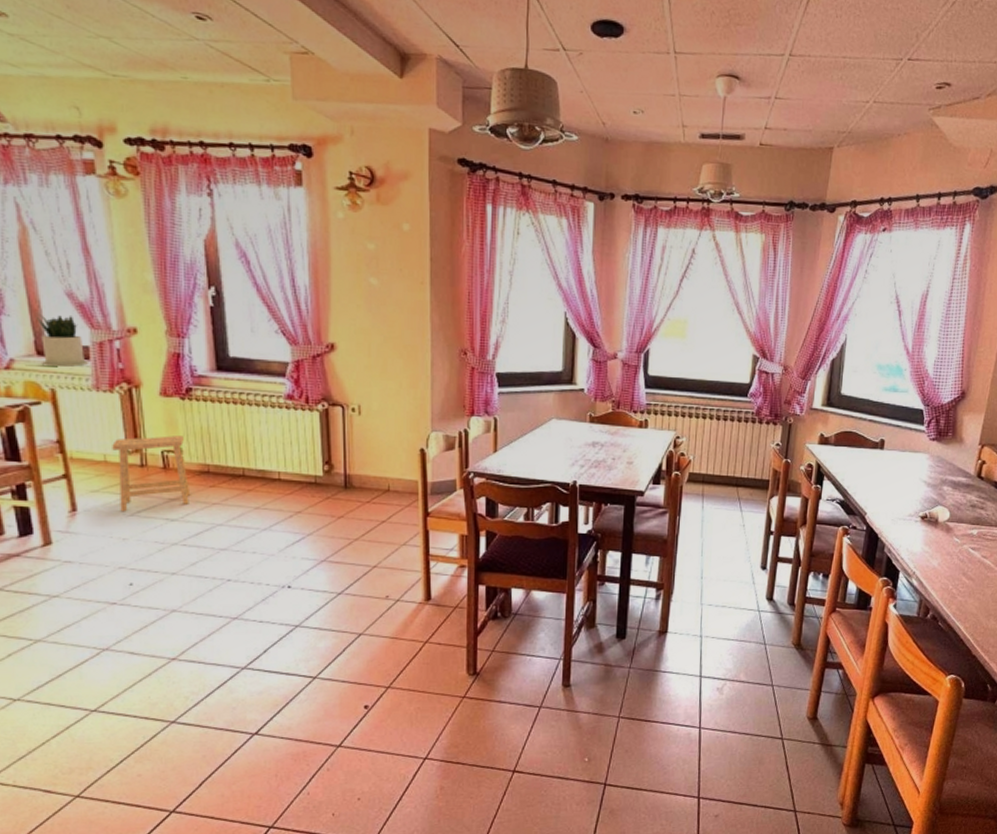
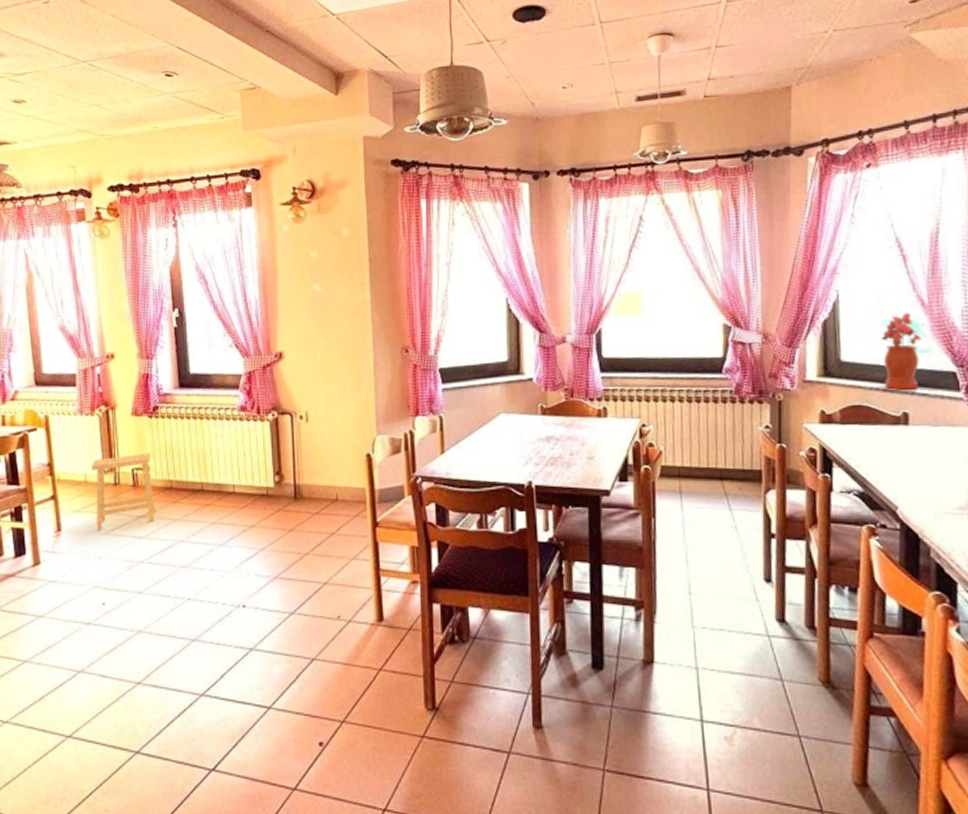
planter: present [35,314,90,368] -> none [36,348,76,396]
potted flower: none [871,359,903,421] -> present [881,313,922,390]

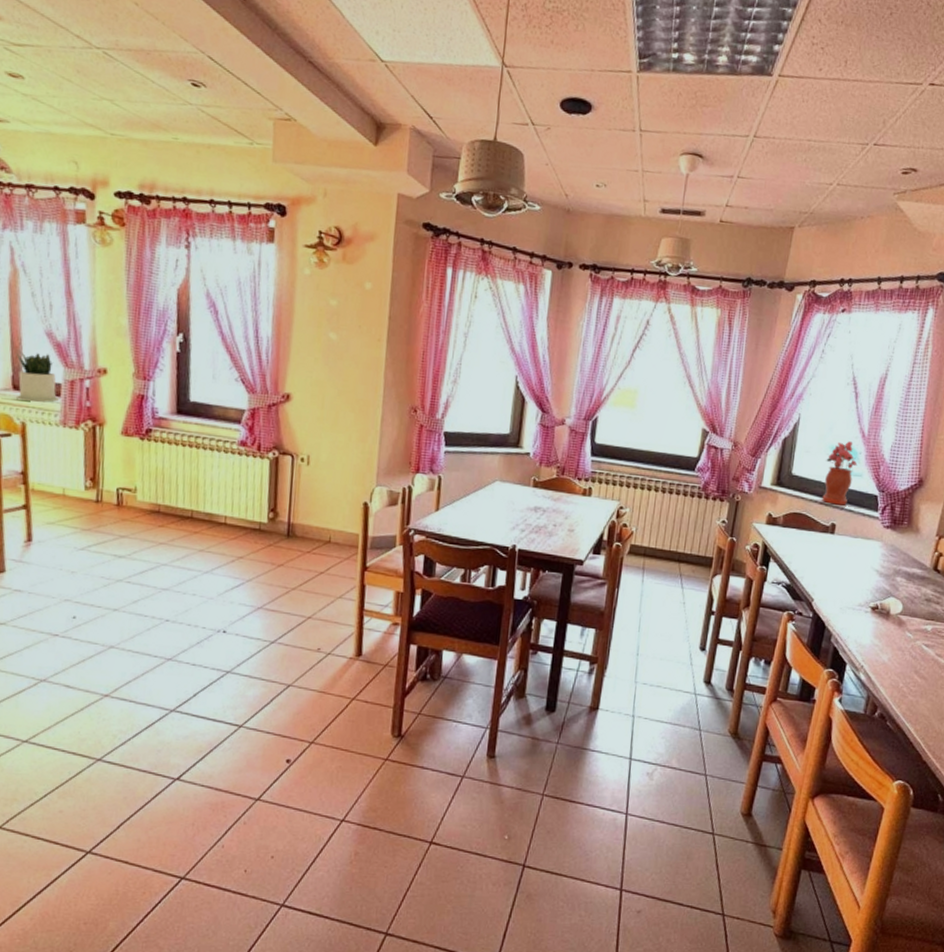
planter: none [36,348,76,396] -> present [15,351,60,403]
stool: present [91,453,156,531] -> none [71,474,140,546]

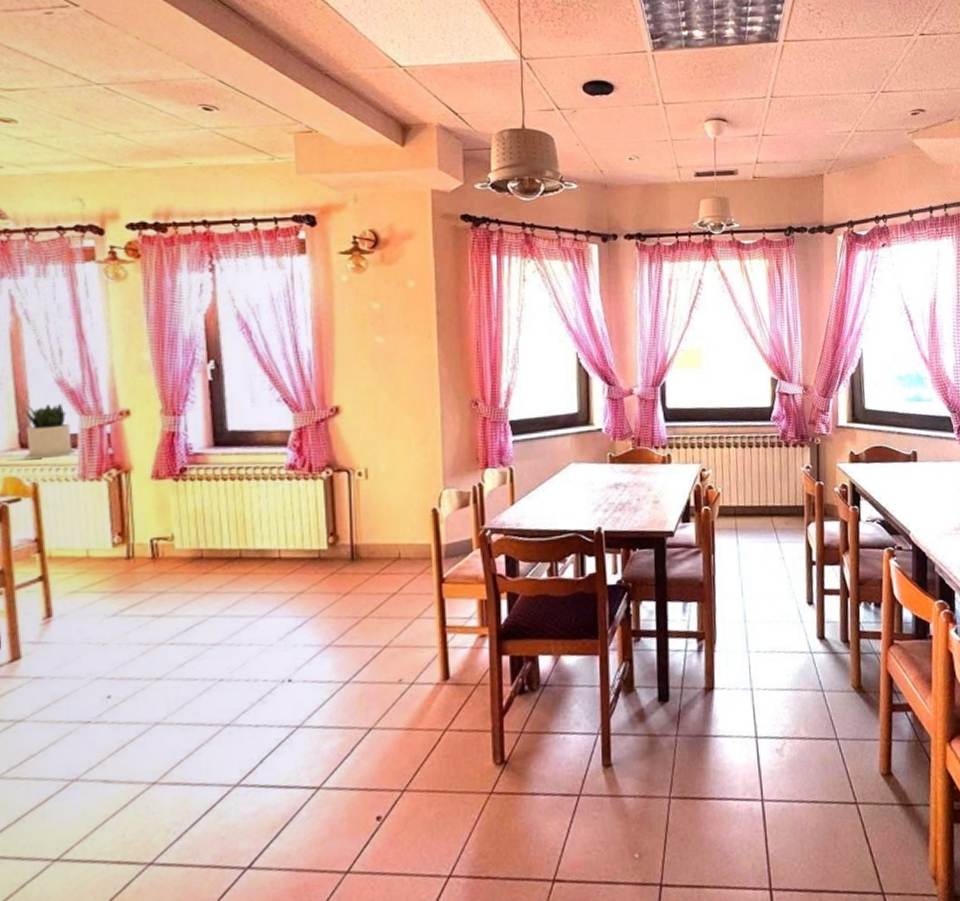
potted flower: present [822,441,858,506] -> none [895,368,926,433]

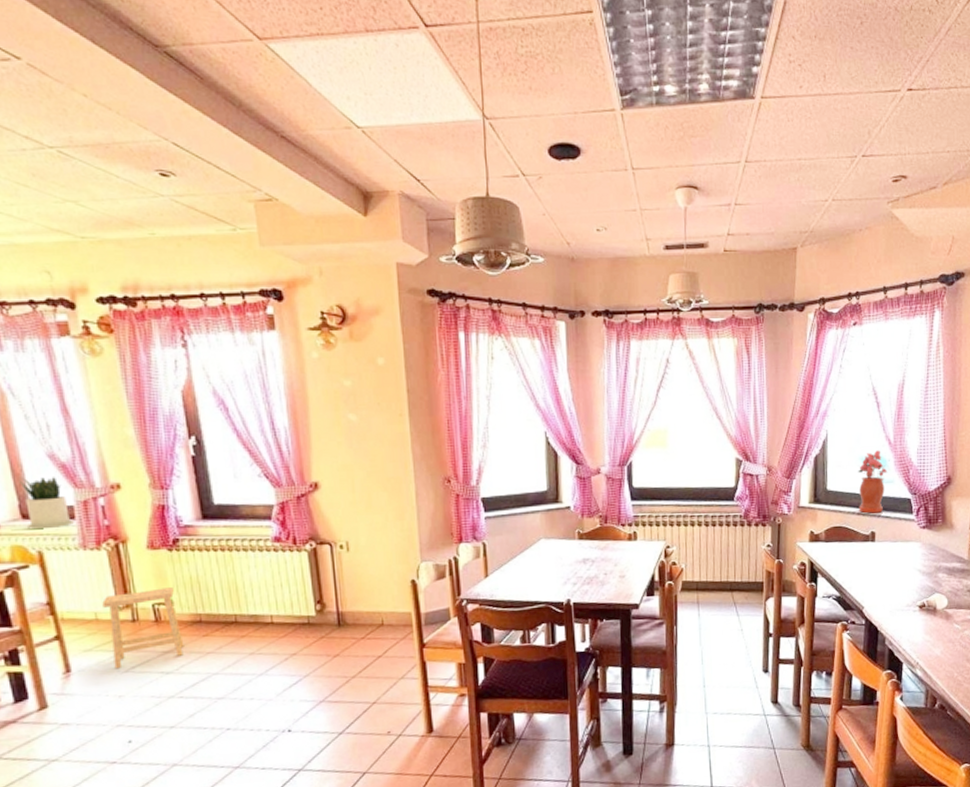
stool: none [96,520,181,613] -> present [102,587,184,669]
potted flower: none [895,368,926,433] -> present [858,450,888,513]

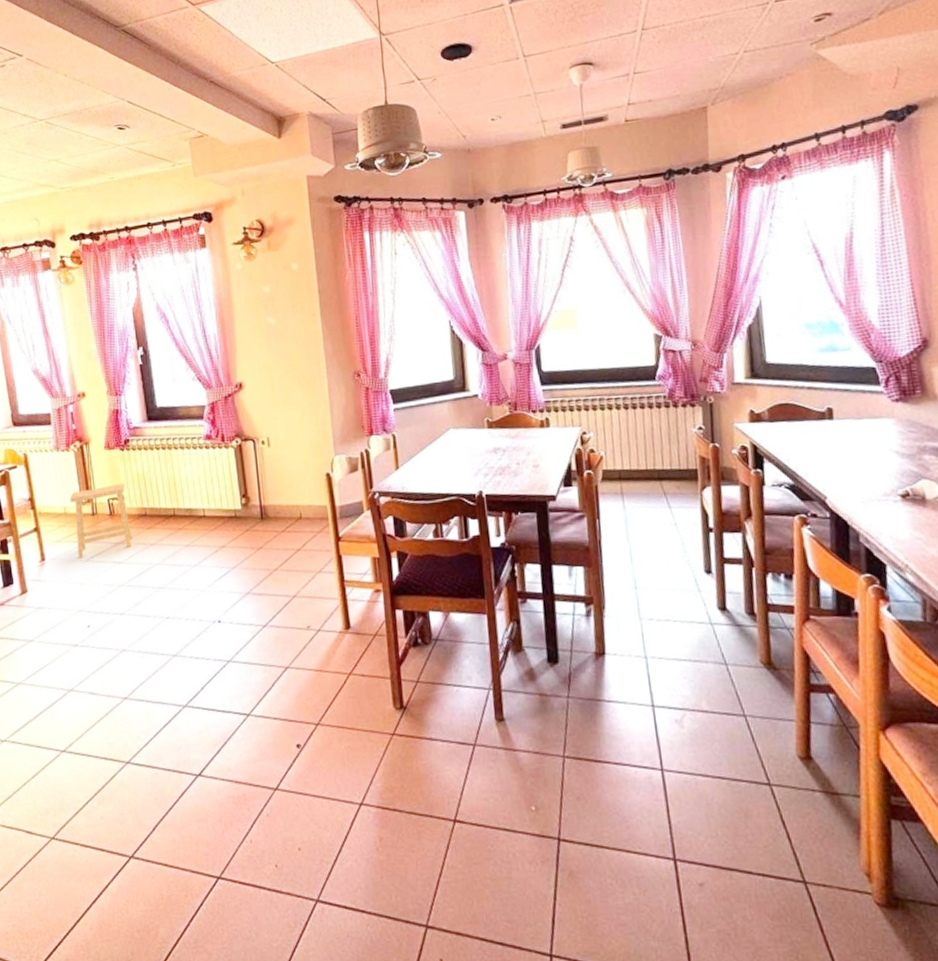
planter: present [18,477,75,530] -> none [12,389,51,435]
potted flower: present [858,450,888,513] -> none [803,314,842,387]

